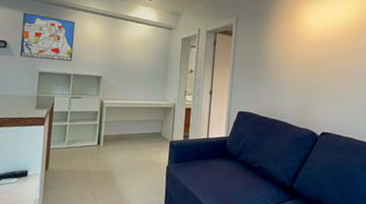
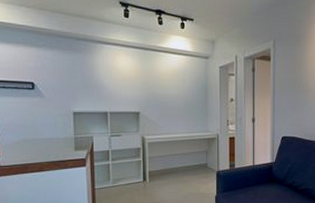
wall art: present [20,12,75,62] -> none [48,50,107,100]

